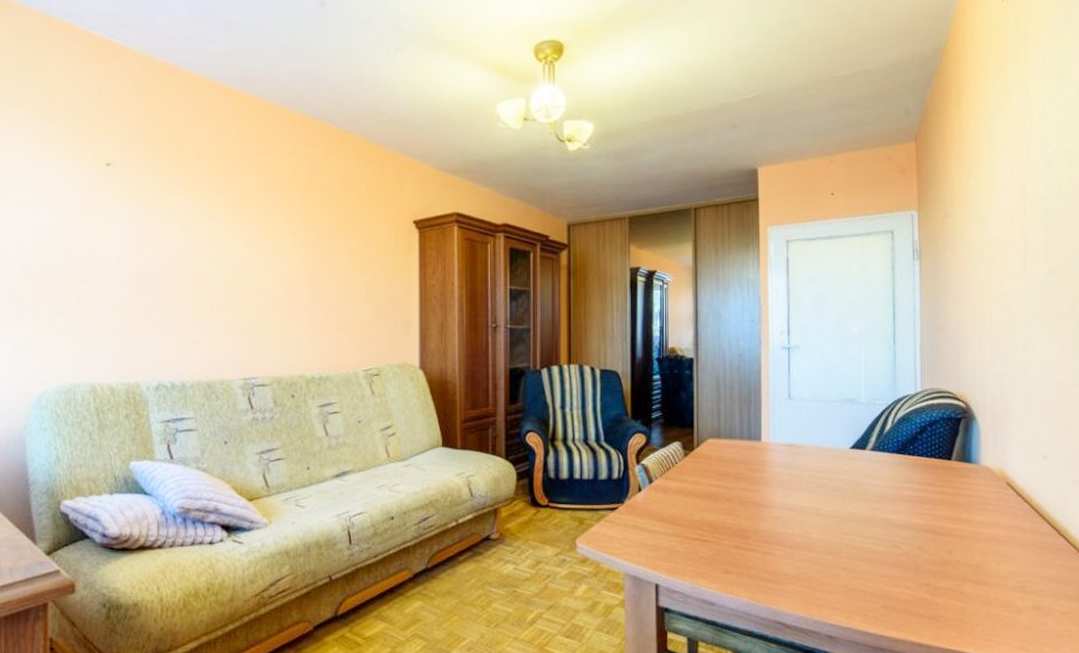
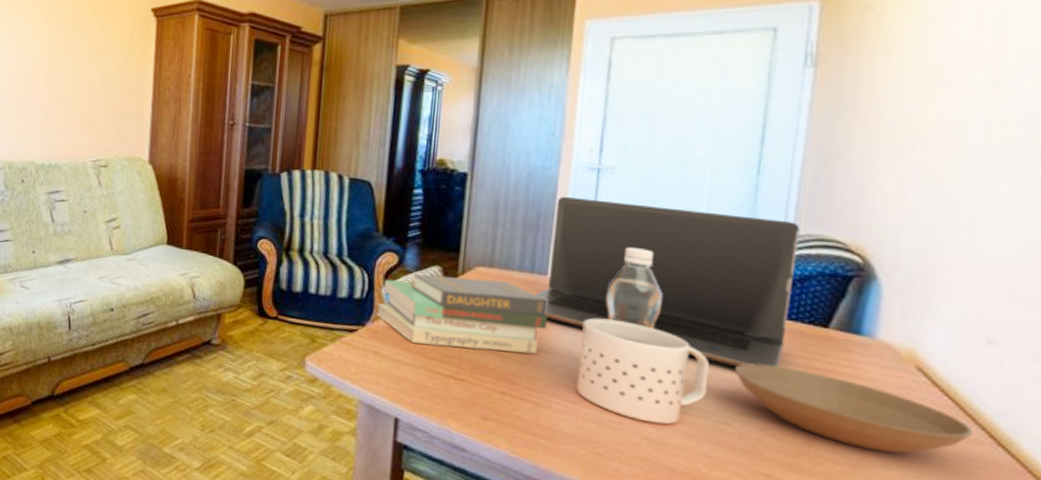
books: none [631,448,765,514] -> present [376,274,548,354]
laptop computer: none [754,372,926,500] -> present [535,196,800,368]
mug: none [790,472,881,555] -> present [576,318,710,425]
bottle: none [804,411,844,476] -> present [606,247,664,329]
bowl: none [896,495,1044,552] -> present [734,363,973,454]

